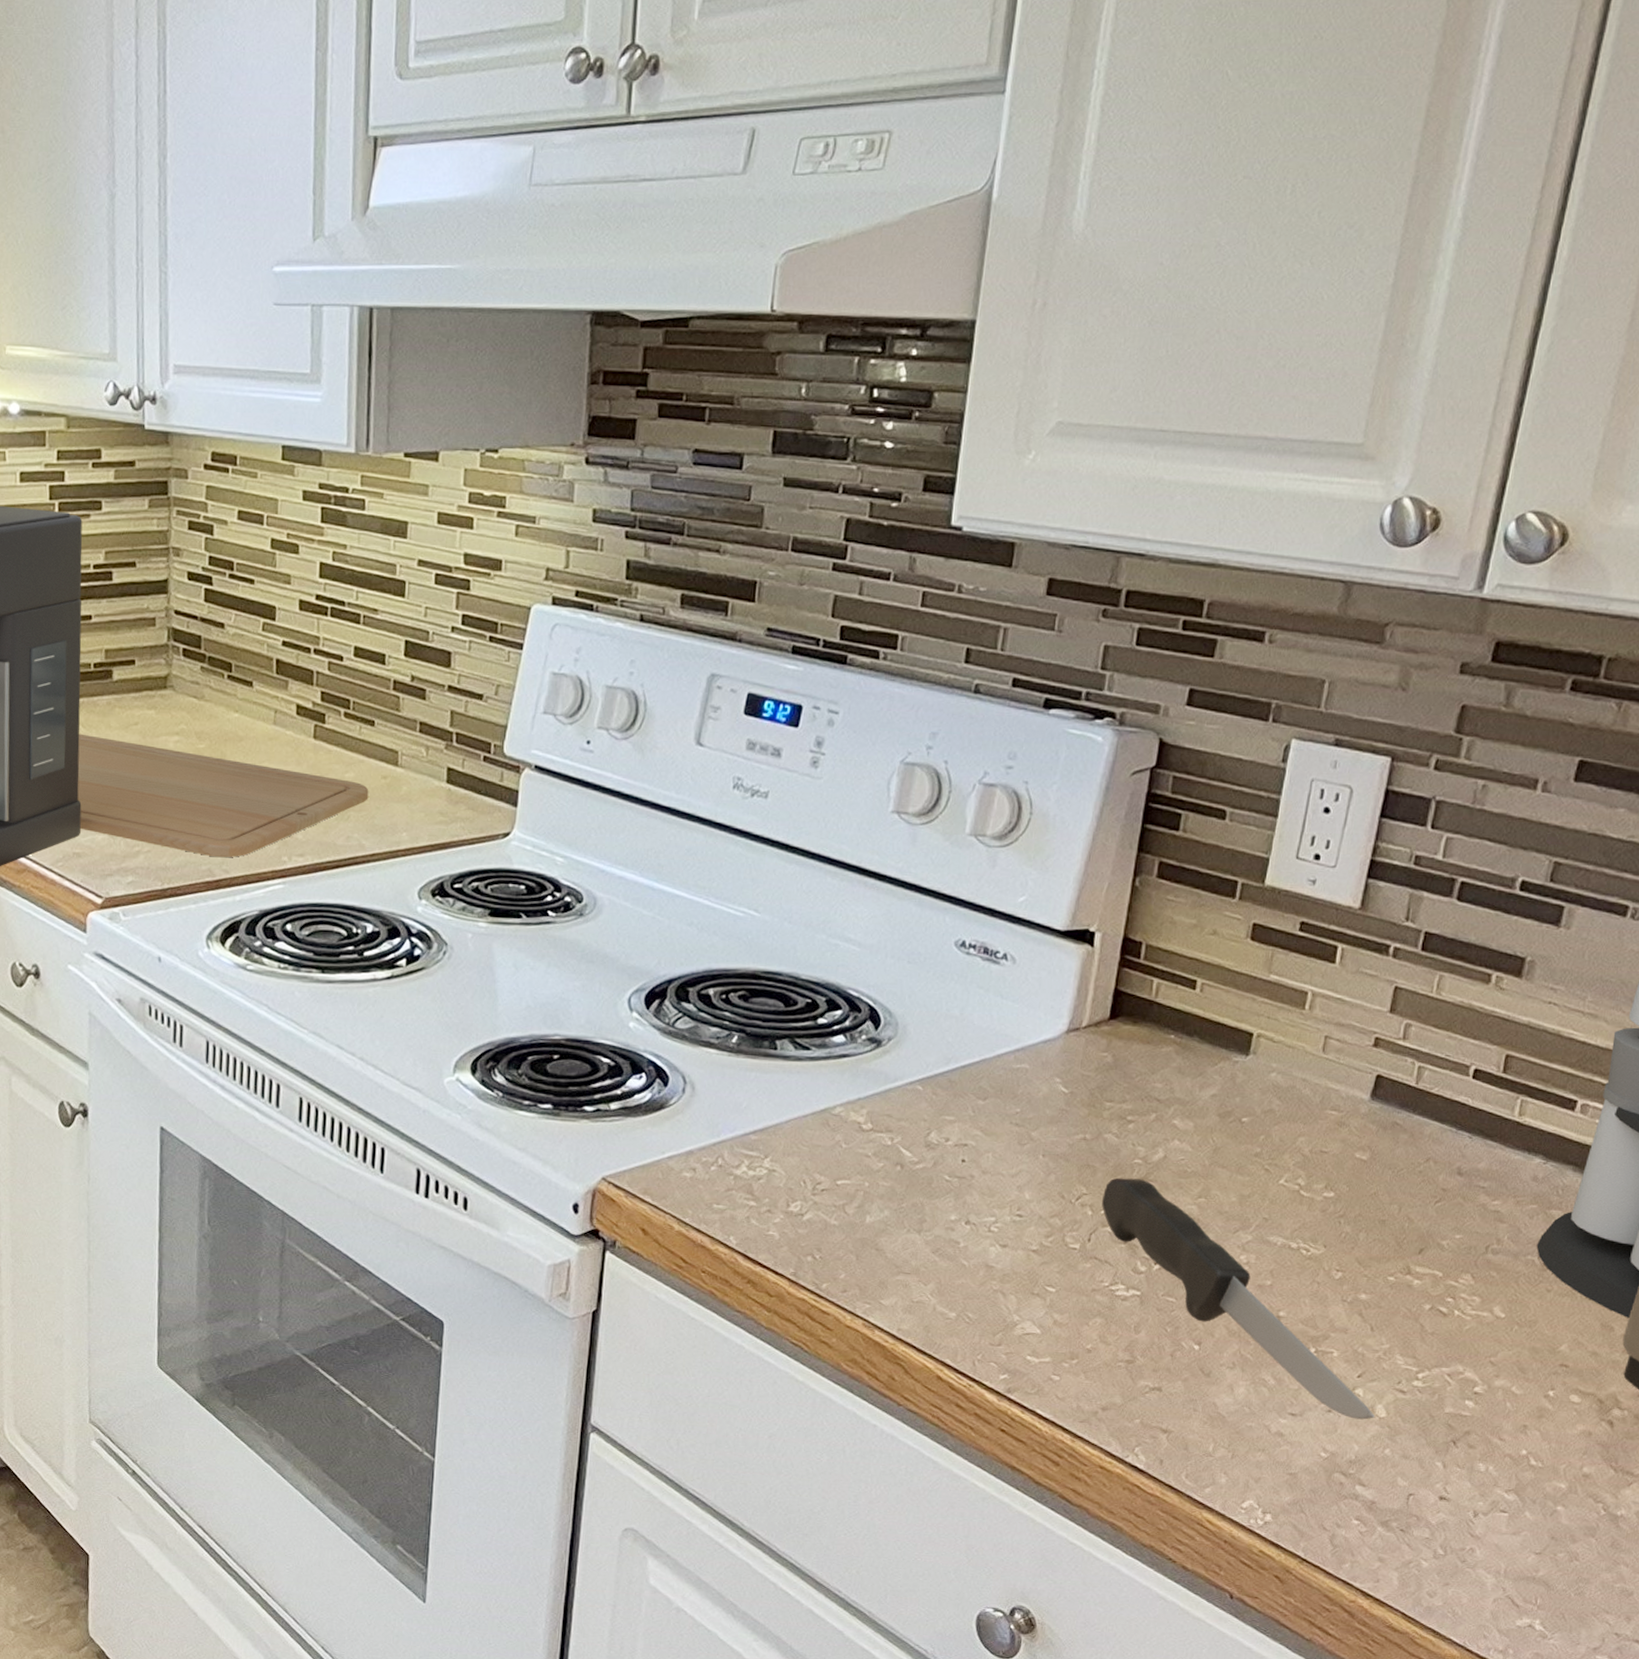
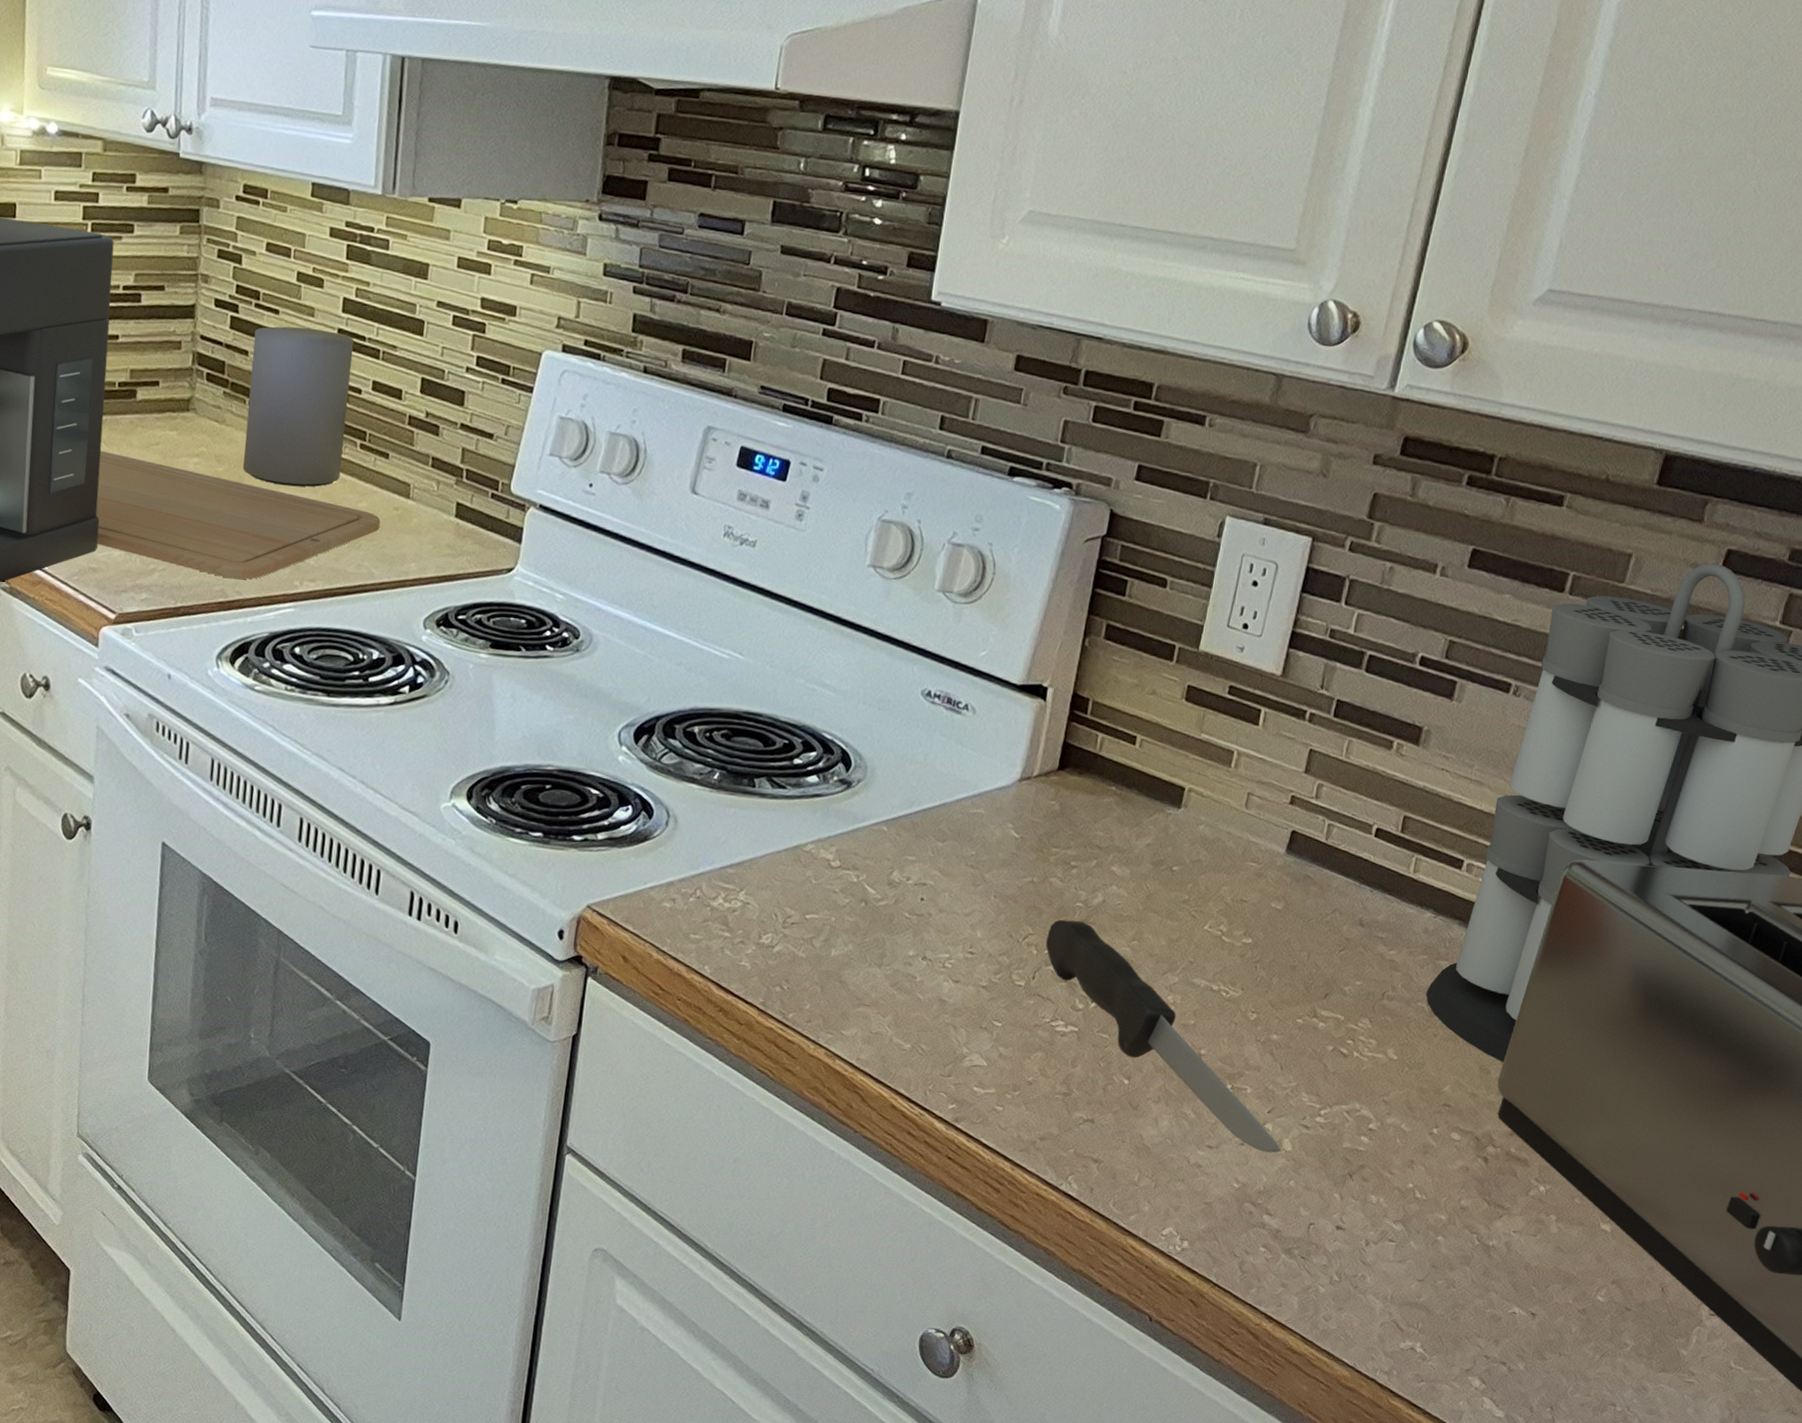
canister: none [224,595,333,760] -> present [242,326,354,487]

